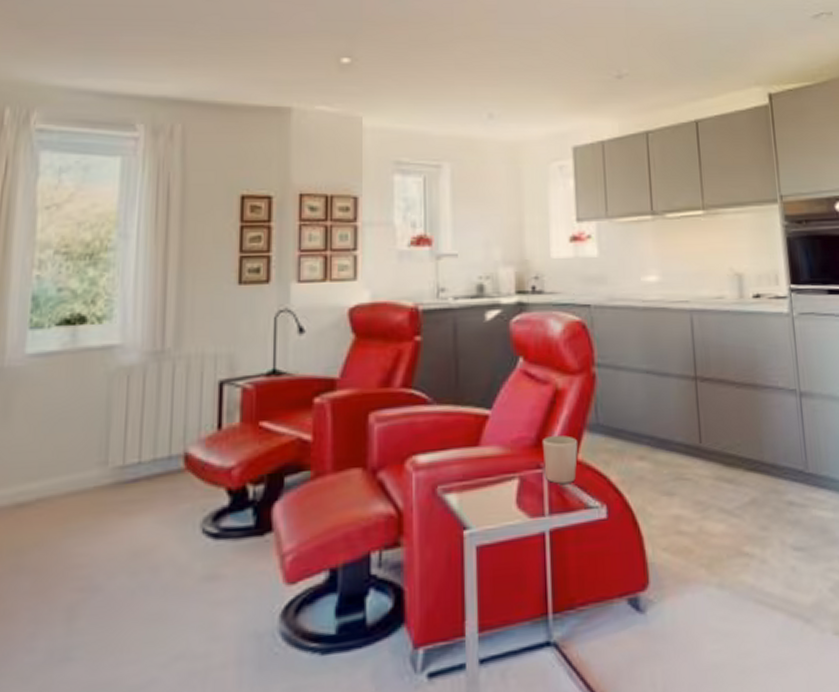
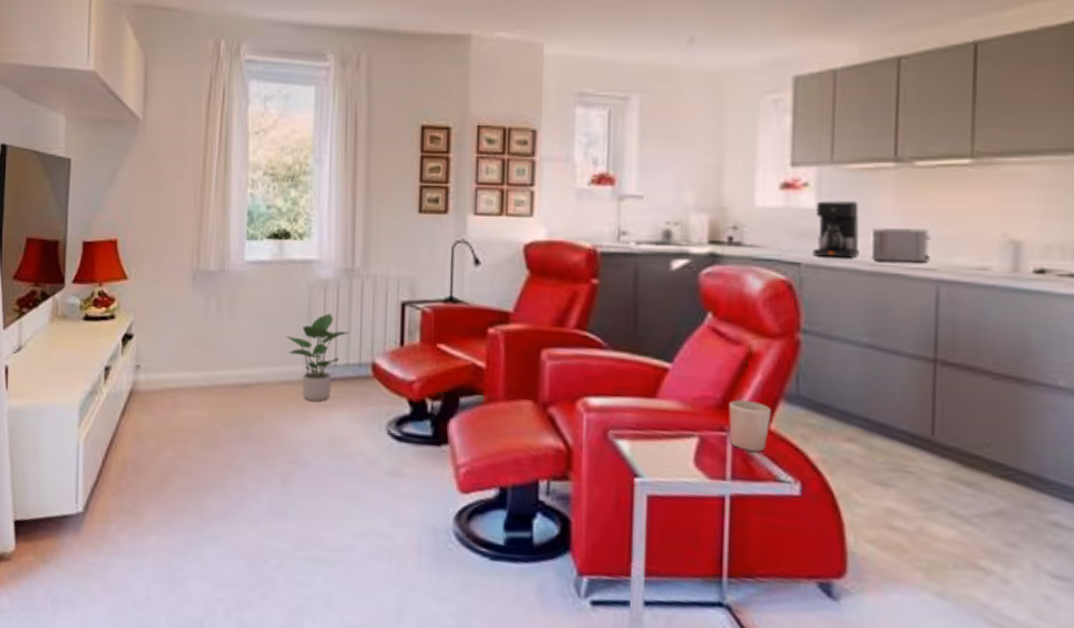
potted plant: none [77,403,157,511] -> present [286,313,349,402]
coffee maker: none [598,249,633,298] -> present [812,201,859,258]
toaster: none [640,269,684,299] -> present [871,228,930,264]

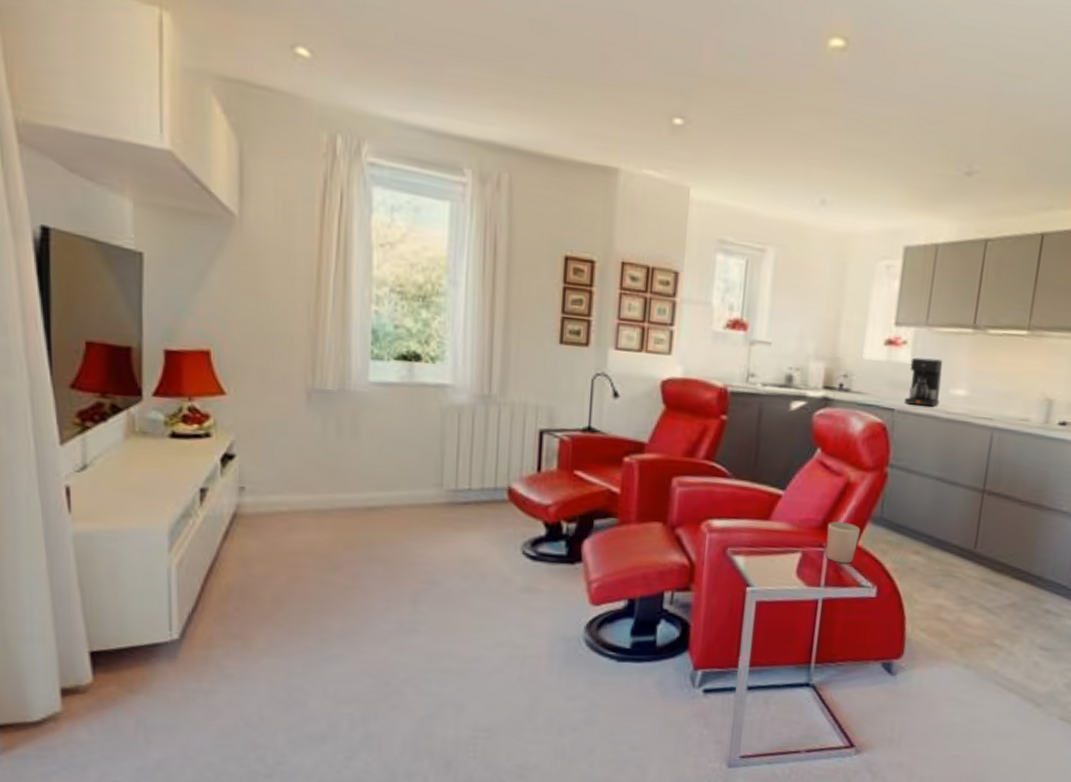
potted plant: present [286,313,349,402] -> none [416,438,485,525]
toaster: present [871,228,930,264] -> none [948,383,991,414]

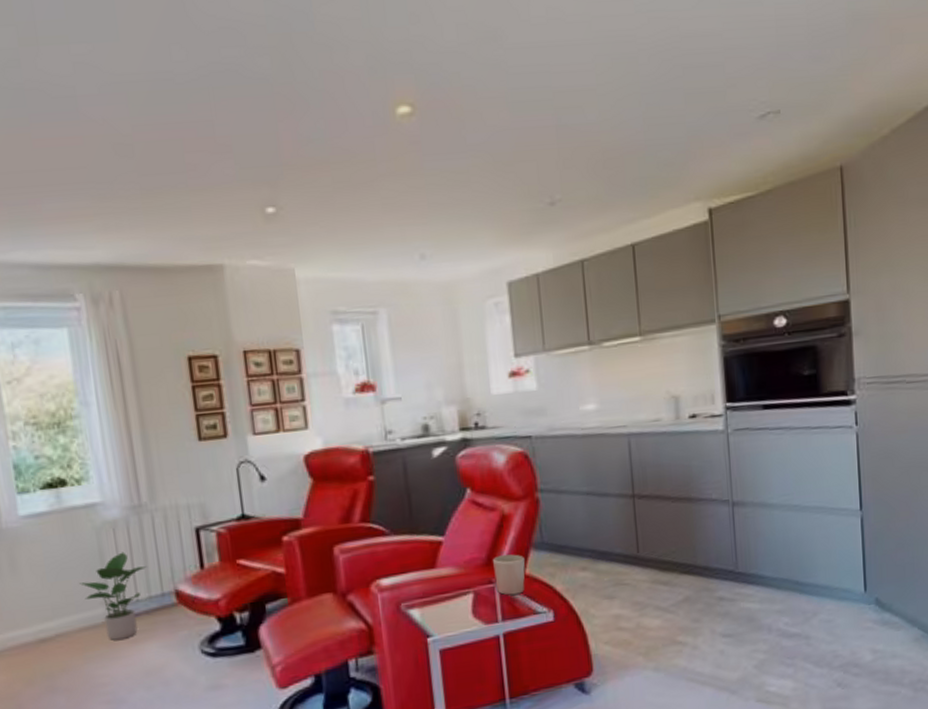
potted plant: none [416,438,485,525] -> present [79,552,147,641]
coffee maker: present [904,357,943,407] -> none [537,380,572,429]

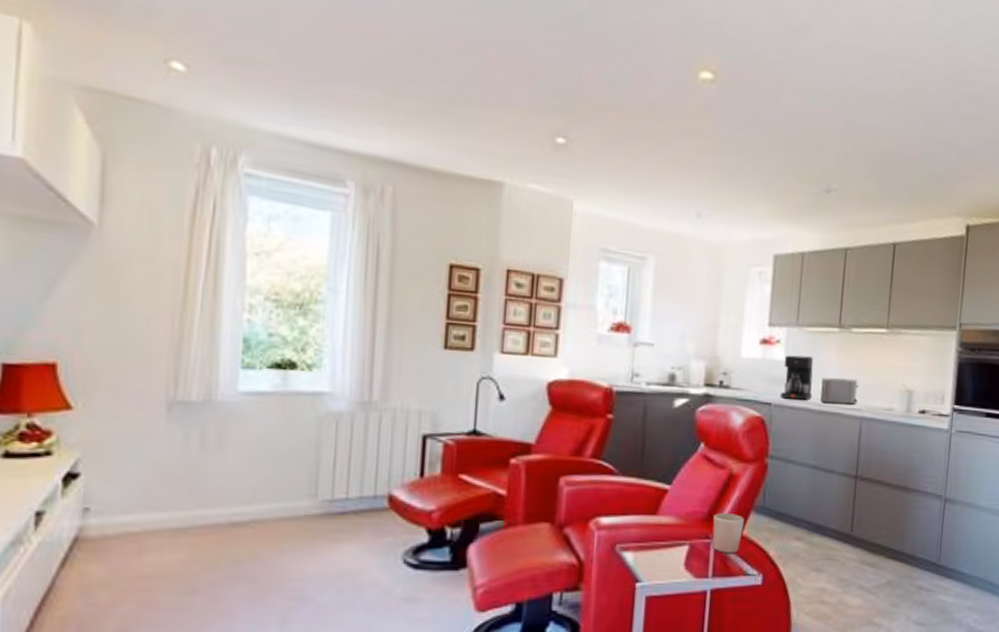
potted plant: present [79,552,147,641] -> none [288,446,364,537]
coffee maker: none [537,380,572,429] -> present [780,355,814,400]
toaster: none [579,396,622,427] -> present [820,377,858,406]

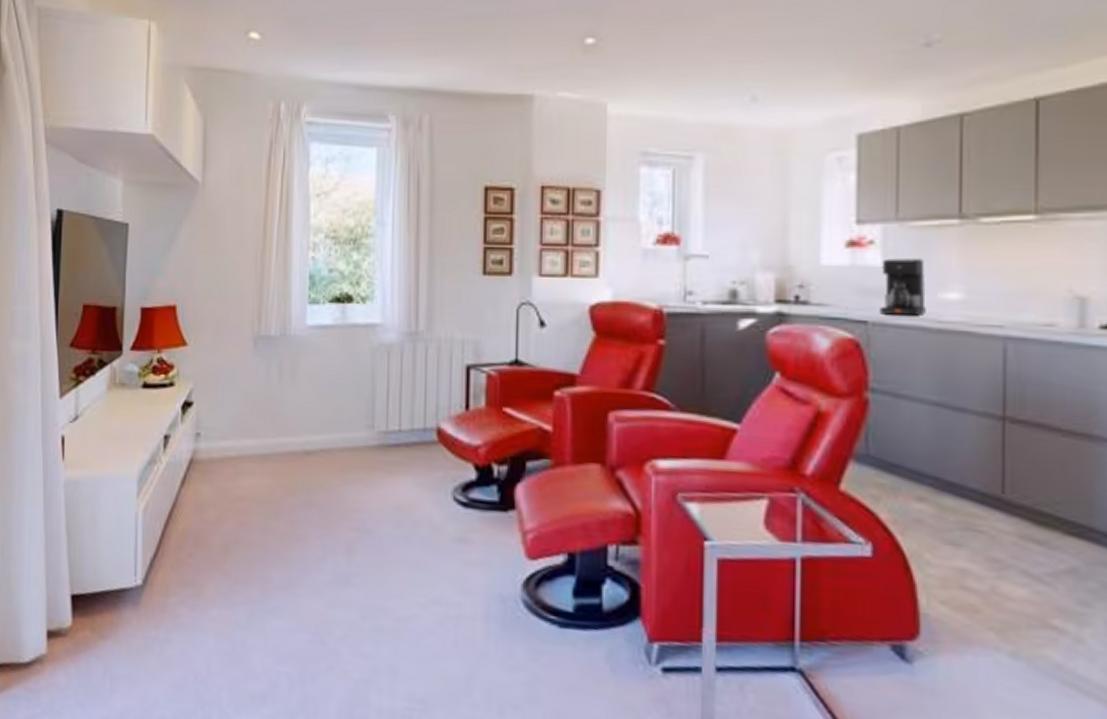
mug: present [712,513,745,553] -> none [797,460,842,513]
toaster: present [820,377,858,406] -> none [937,285,997,321]

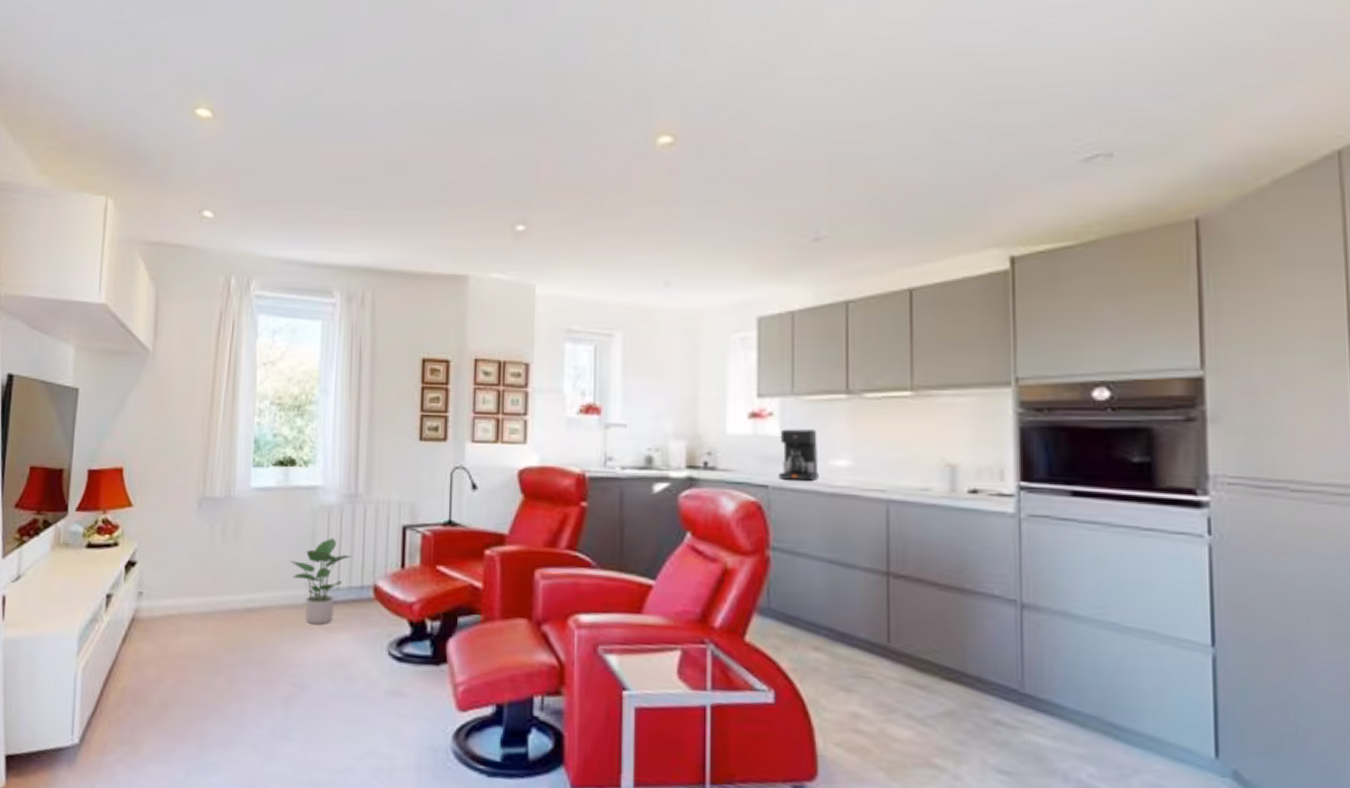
potted plant: none [349,377,414,469] -> present [290,537,352,625]

